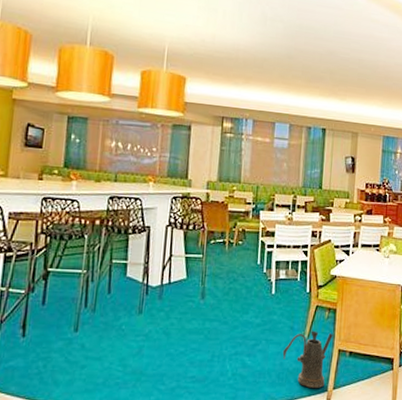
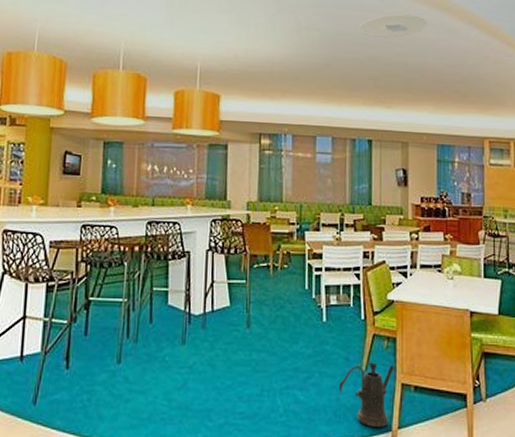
ceiling light: none [320,12,383,35] -> present [359,14,429,38]

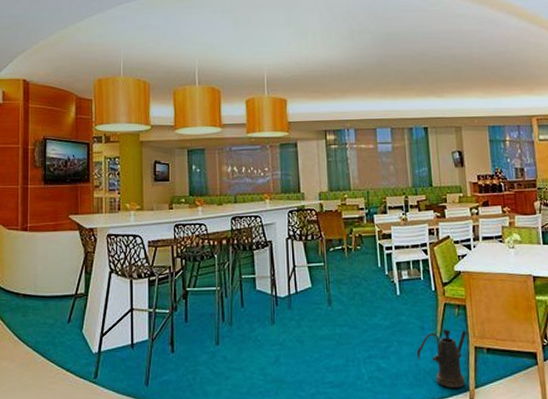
ceiling light: present [359,14,429,38] -> none [406,11,470,34]

